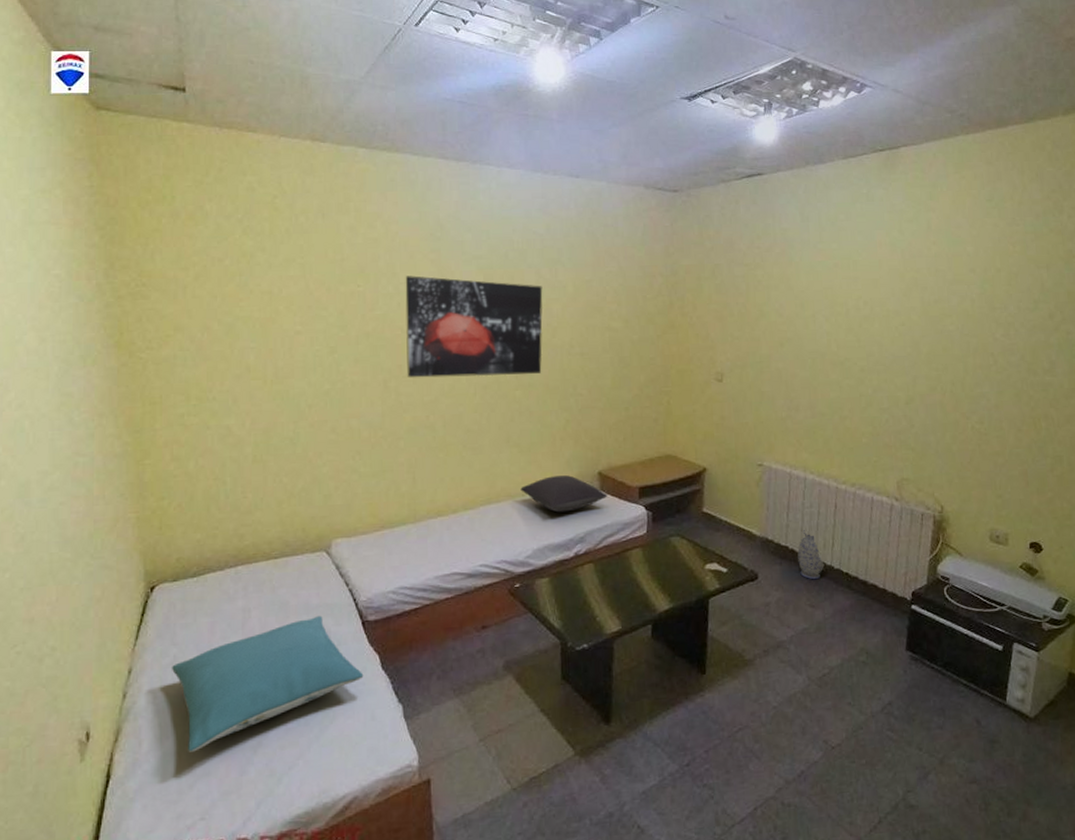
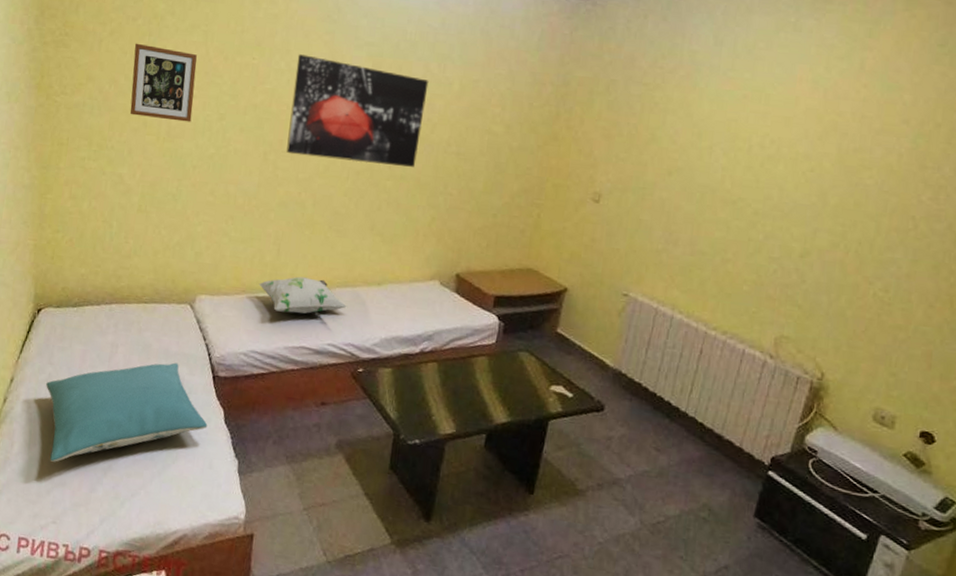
picture frame: none [224,285,300,362] -> present [130,43,197,122]
decorative pillow: none [397,500,494,541] -> present [258,276,347,314]
pillow: present [520,475,608,513] -> none [377,270,462,308]
vase: present [797,530,826,580] -> none [650,370,680,424]

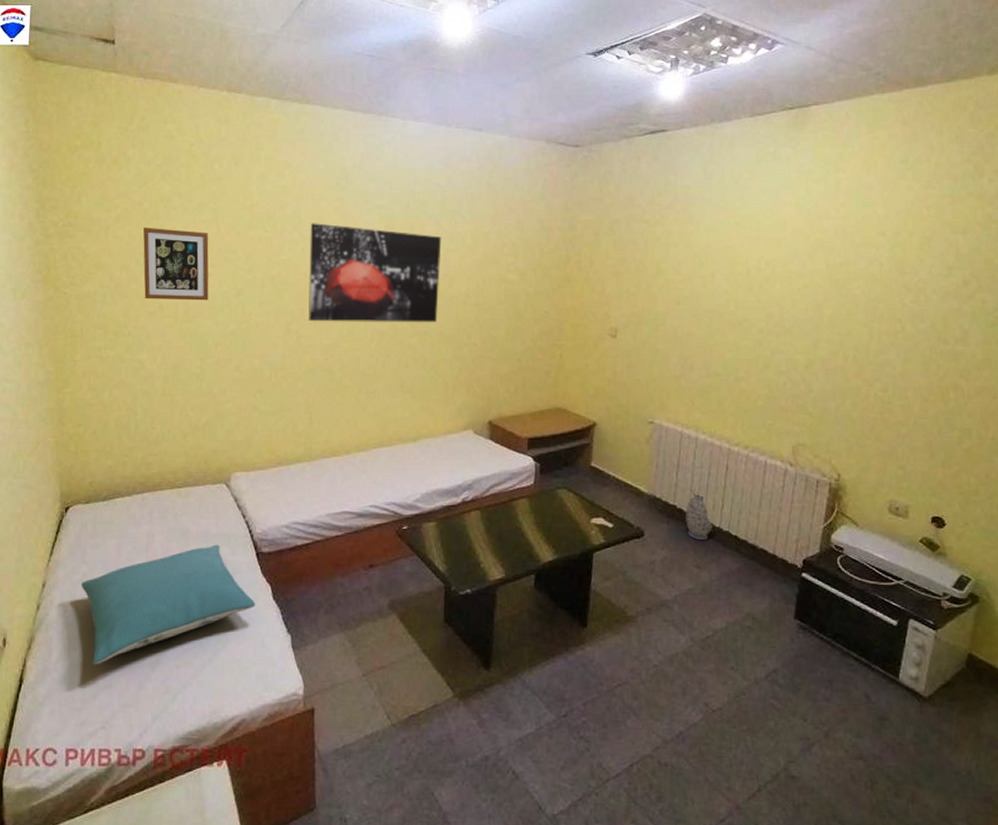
decorative pillow: present [258,276,347,314] -> none [293,442,385,479]
vase: none [650,370,680,424] -> present [685,490,714,541]

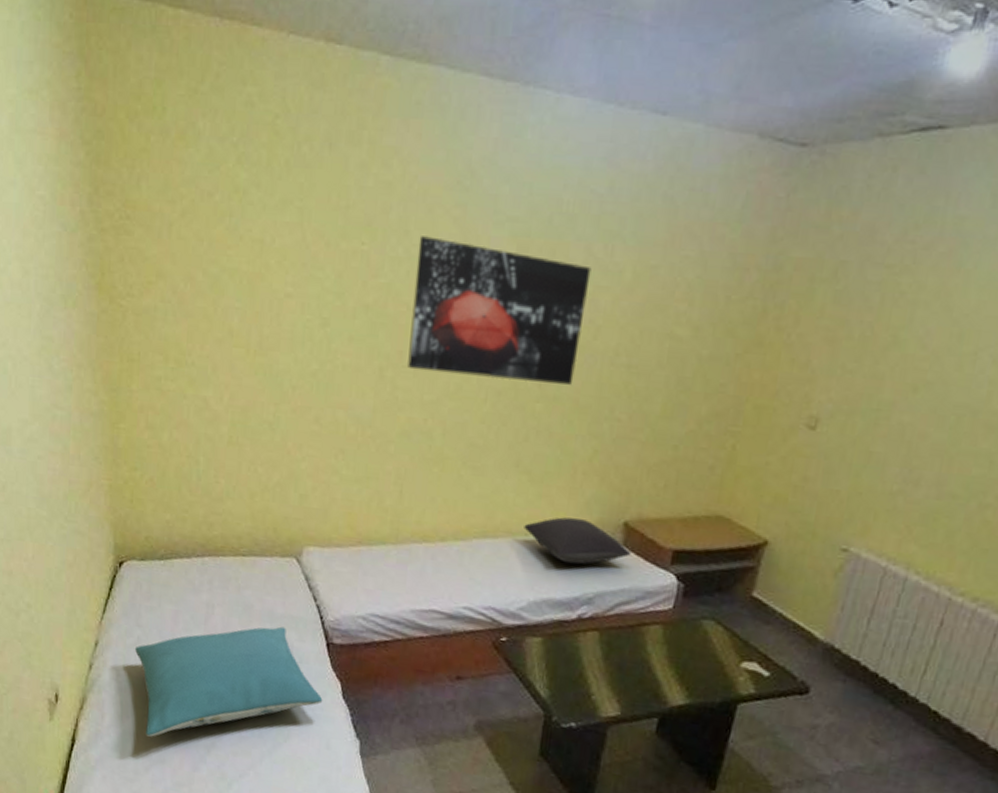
picture frame: present [142,227,209,301] -> none [211,226,292,330]
pillow: none [412,423,497,459] -> present [524,517,631,565]
vase: present [685,490,714,541] -> none [868,645,908,711]

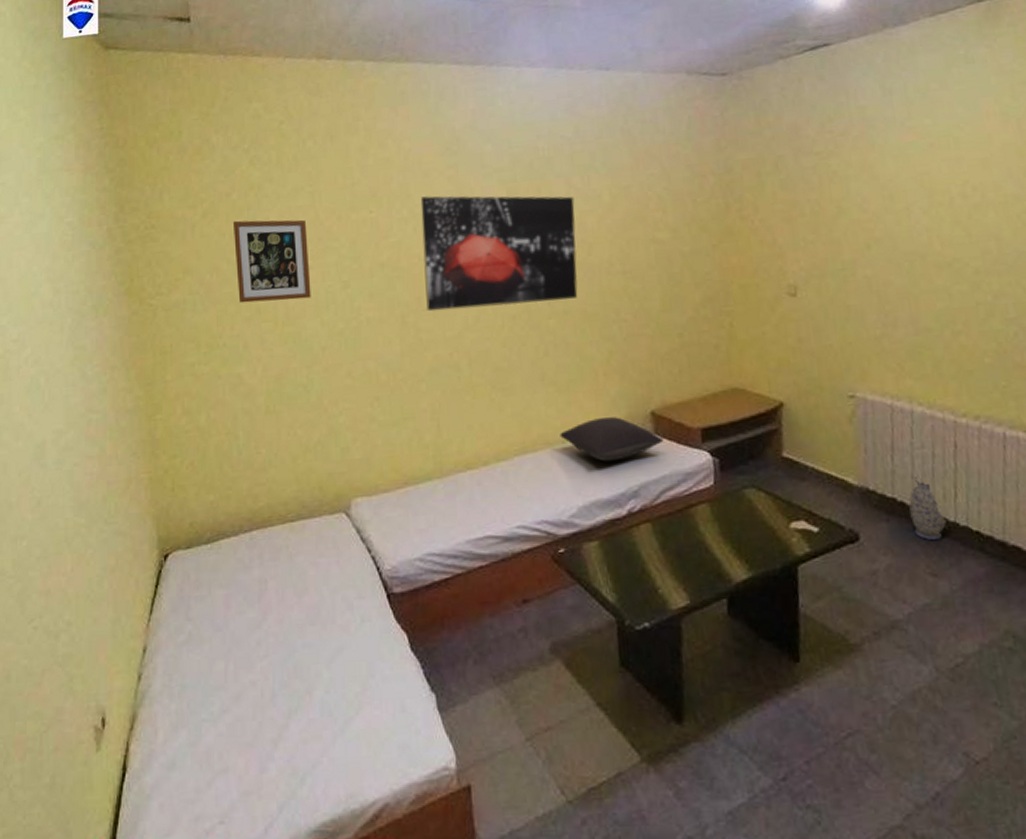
pillow: present [135,626,323,737] -> none [187,587,391,744]
picture frame: none [211,226,292,330] -> present [232,219,311,304]
vase: none [868,645,908,711] -> present [909,477,948,541]

